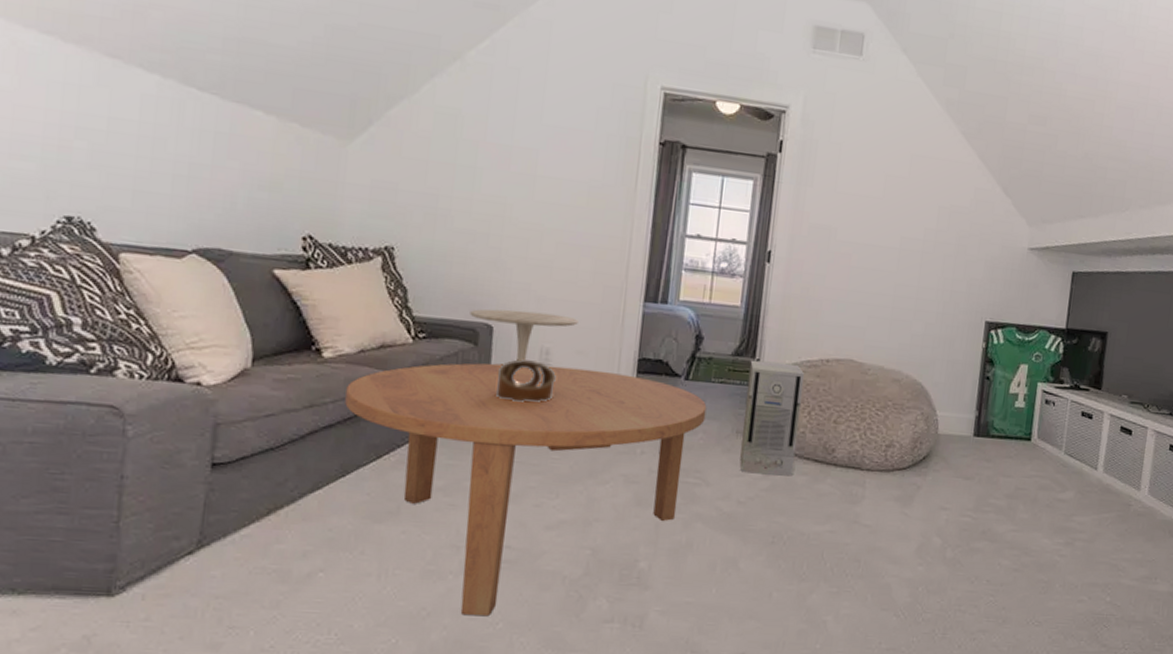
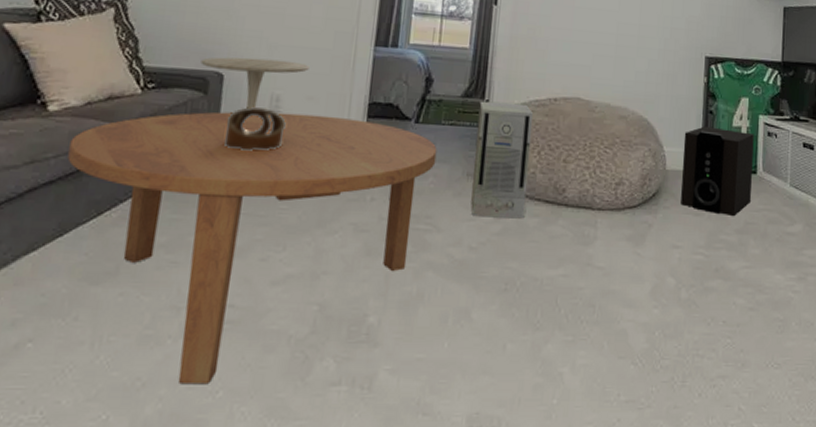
speaker: none [951,392,1031,482] -> present [681,126,754,217]

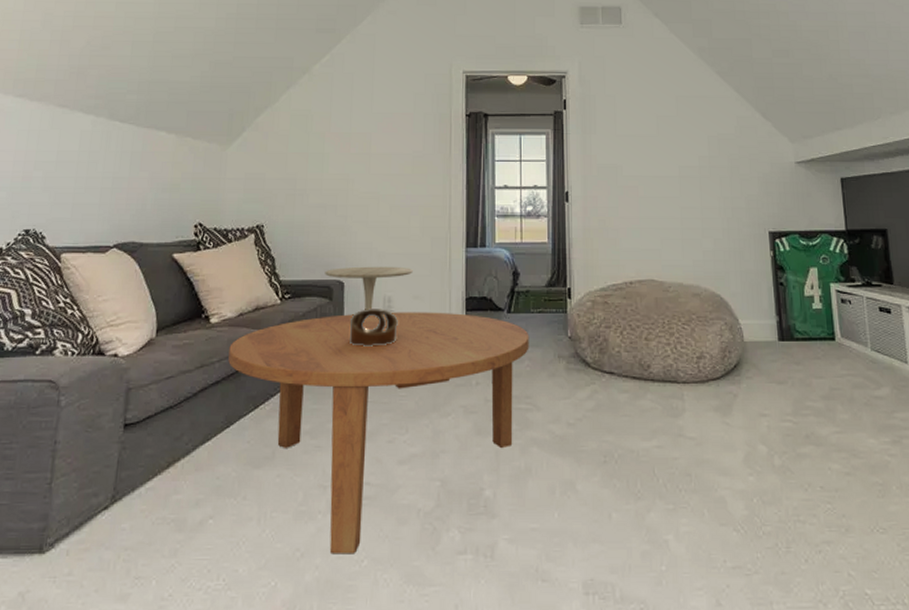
air purifier: present [471,101,534,219] -> none [562,289,615,395]
speaker: present [681,126,754,217] -> none [757,298,833,384]

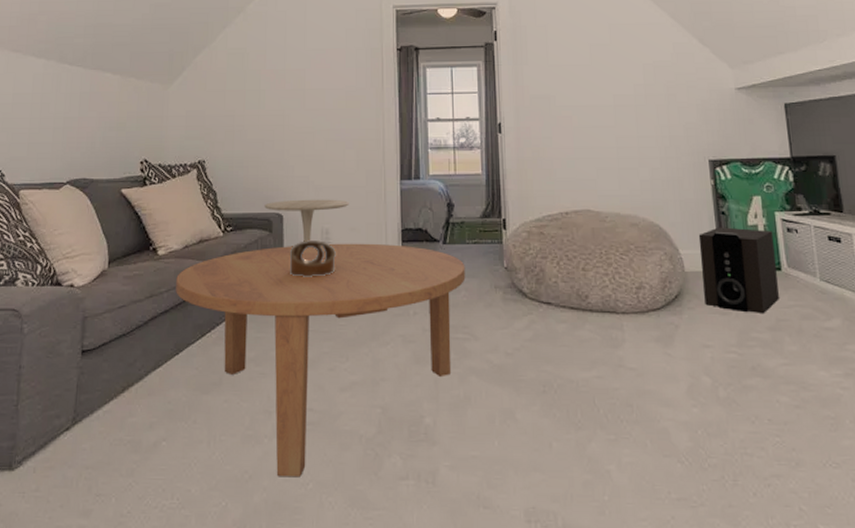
speaker: none [757,298,833,384] -> present [698,227,779,314]

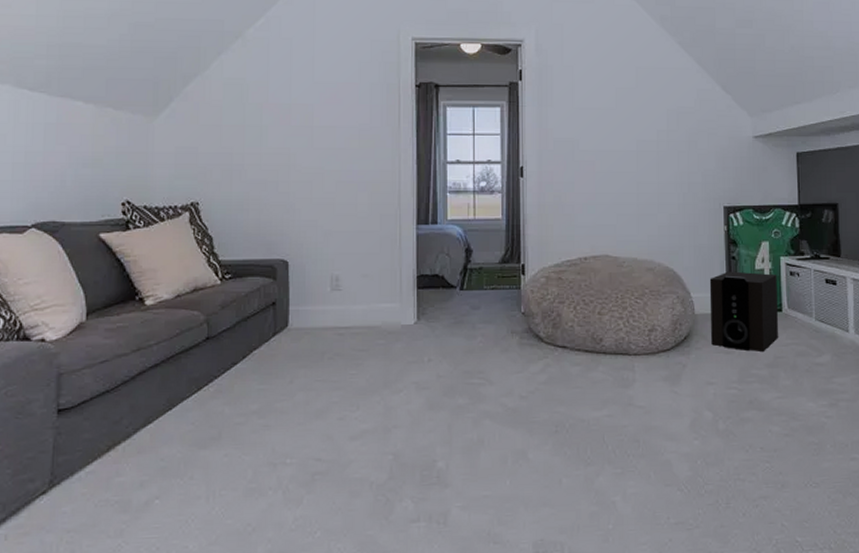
coffee table: present [176,243,466,478] -> none [167,290,482,528]
side table: present [264,199,349,242] -> none [267,244,361,289]
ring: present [289,240,336,277] -> none [295,288,347,326]

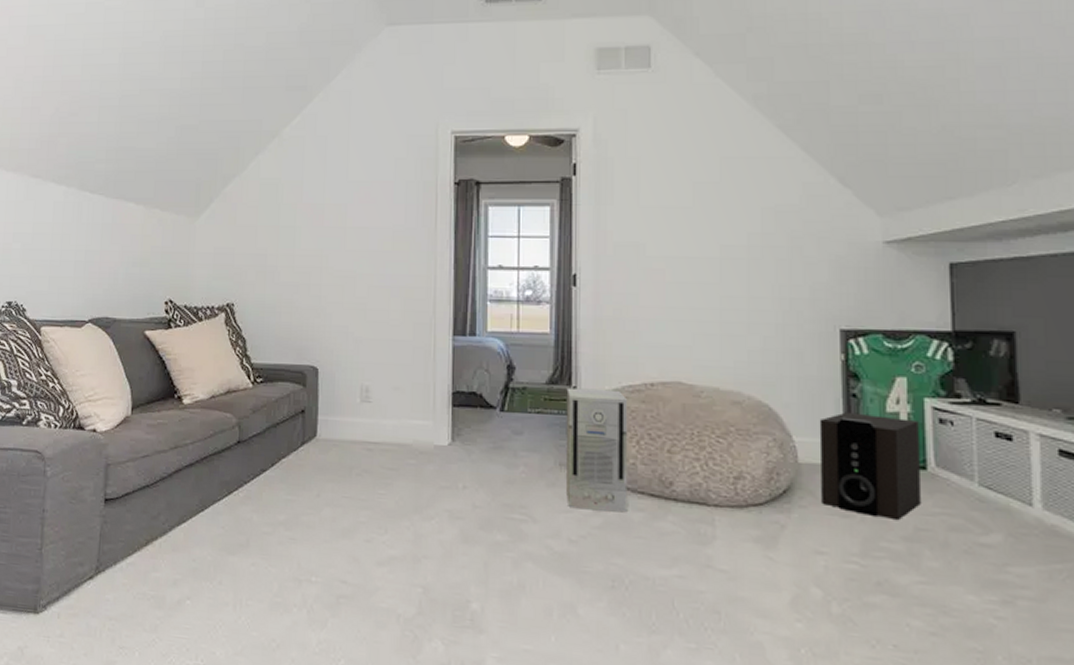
air purifier: none [516,265,567,369] -> present [565,387,628,513]

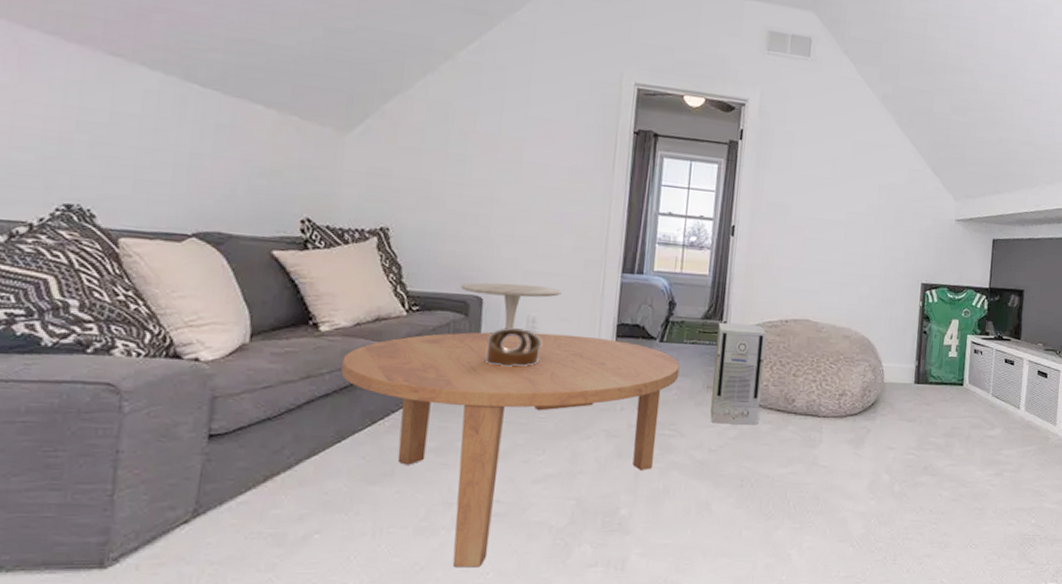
coffee table: none [201,402,526,652] -> present [341,332,680,568]
side table: none [298,352,393,400] -> present [461,282,562,330]
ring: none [323,398,376,439] -> present [485,328,542,367]
speaker: present [819,412,921,521] -> none [896,344,962,423]

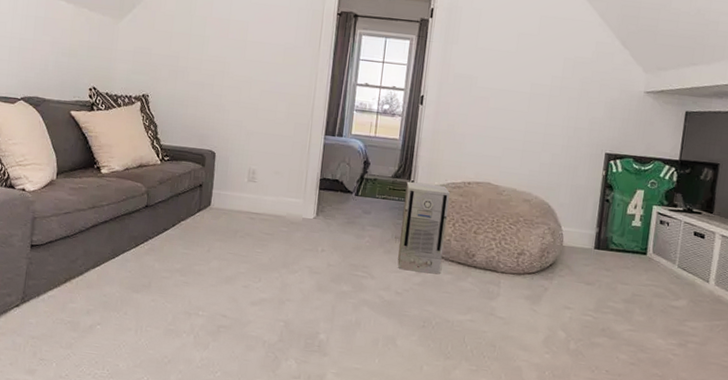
coffee table: present [341,332,680,568] -> none [115,179,372,367]
side table: present [461,282,562,330] -> none [199,139,276,179]
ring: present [485,328,542,367] -> none [216,177,260,210]

